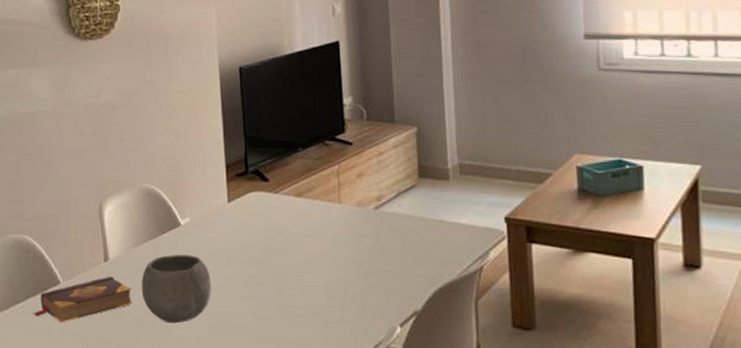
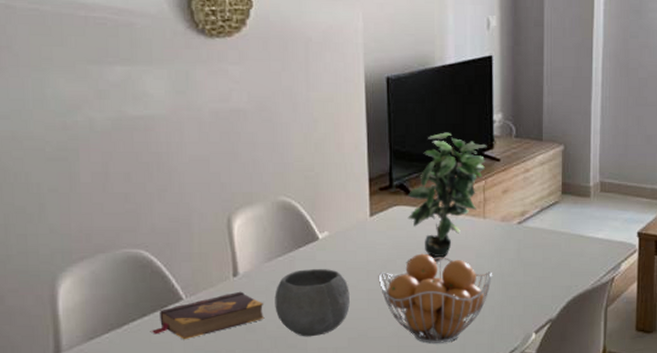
fruit basket: none [238,240,351,334] -> present [379,253,492,344]
potted plant: none [264,117,339,244] -> present [407,132,487,258]

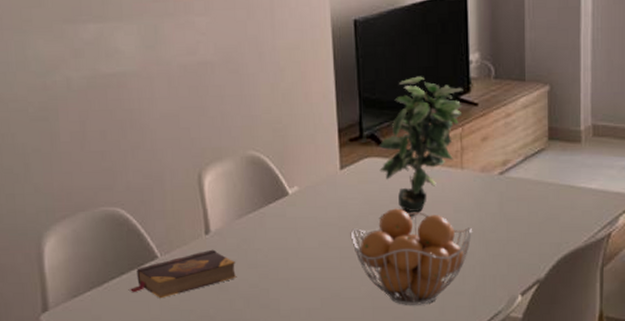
bowl: present [274,269,350,337] -> none [246,226,322,297]

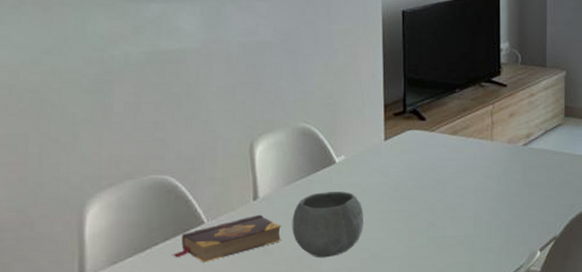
bowl: none [246,226,322,297] -> present [292,191,363,258]
fruit basket: present [351,208,472,305] -> none [392,175,499,263]
potted plant: present [379,76,463,213] -> none [420,60,495,179]

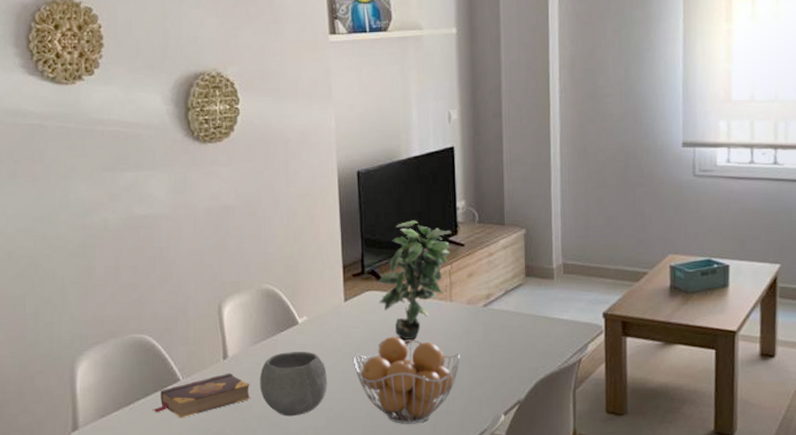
fruit basket: none [392,175,499,263] -> present [354,336,460,424]
potted plant: none [420,60,495,179] -> present [379,220,452,340]

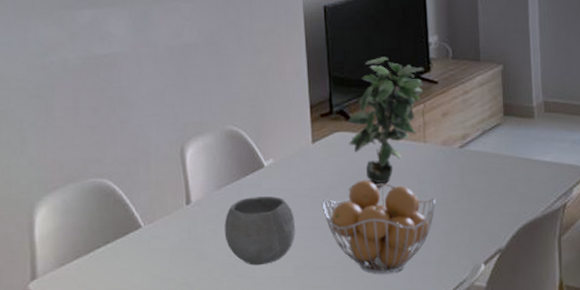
book: present [153,373,251,418] -> none [114,219,215,267]

